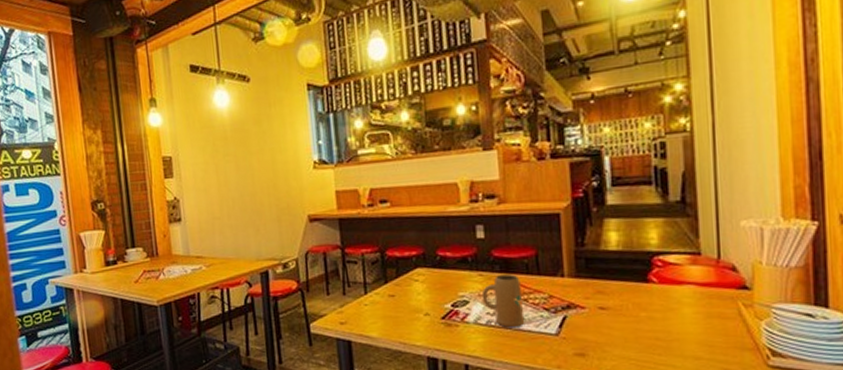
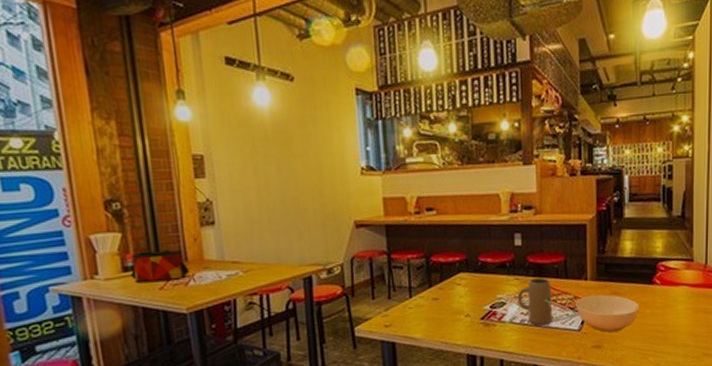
bag: none [111,245,159,277] -> present [130,249,189,284]
bowl: none [551,293,633,338] -> present [576,294,640,333]

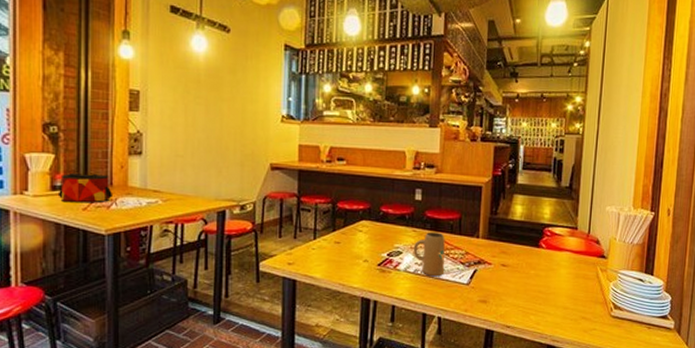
bowl: present [576,294,640,333] -> none [466,252,526,289]

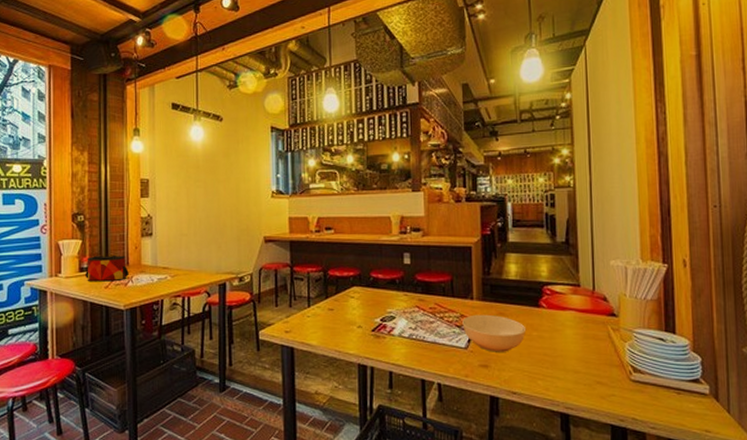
beer mug: present [413,232,445,277] -> none [406,296,441,341]
bowl: none [466,252,526,289] -> present [462,314,527,352]

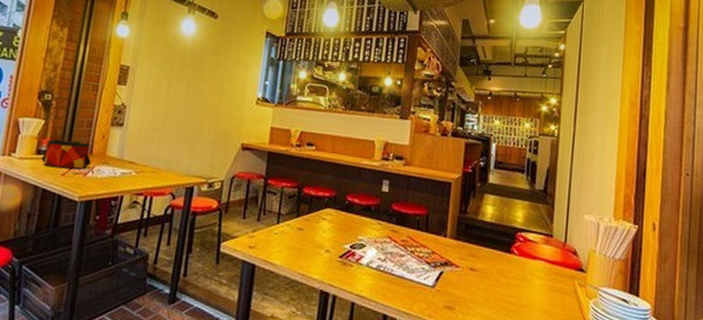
bowl: present [462,314,527,352] -> none [432,253,496,296]

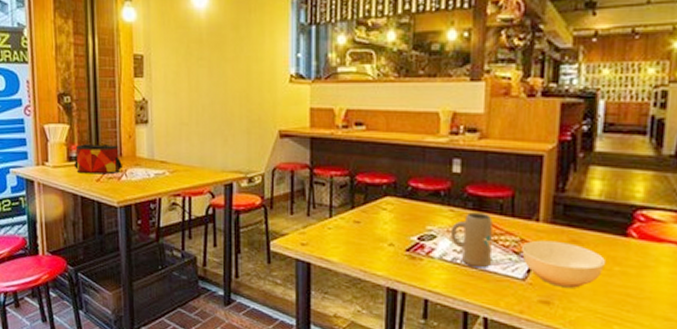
beer mug: none [376,226,411,276] -> present [450,213,493,268]
bowl: none [432,253,496,296] -> present [522,240,607,288]

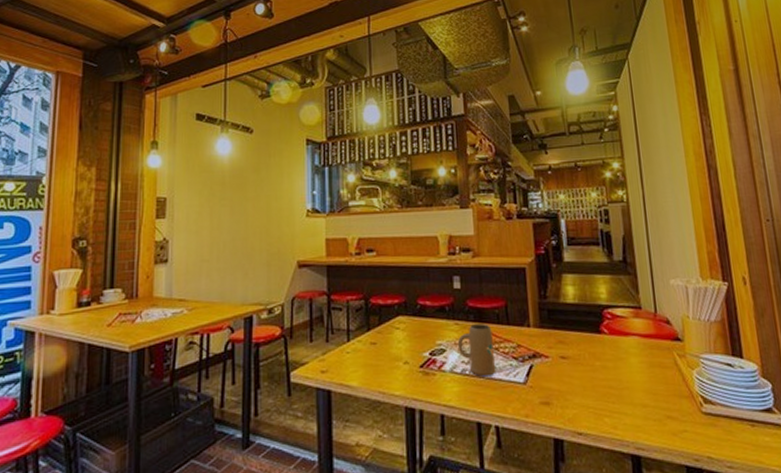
bag: present [73,144,122,175] -> none [83,286,137,320]
bowl: present [522,240,607,288] -> none [519,343,589,387]

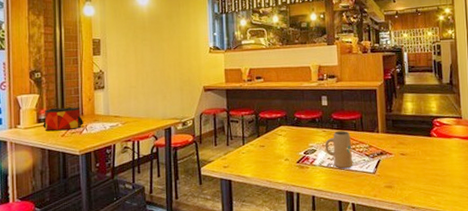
bag: none [83,286,137,320] -> present [42,107,83,132]

